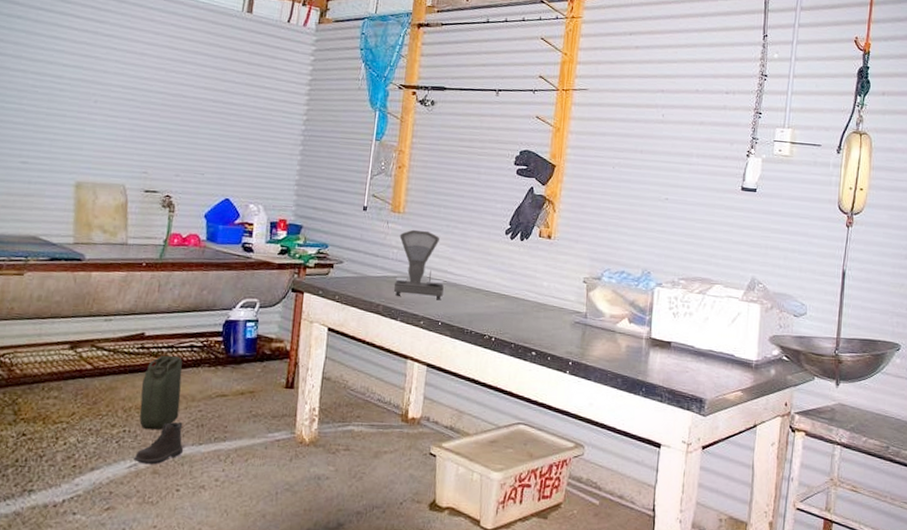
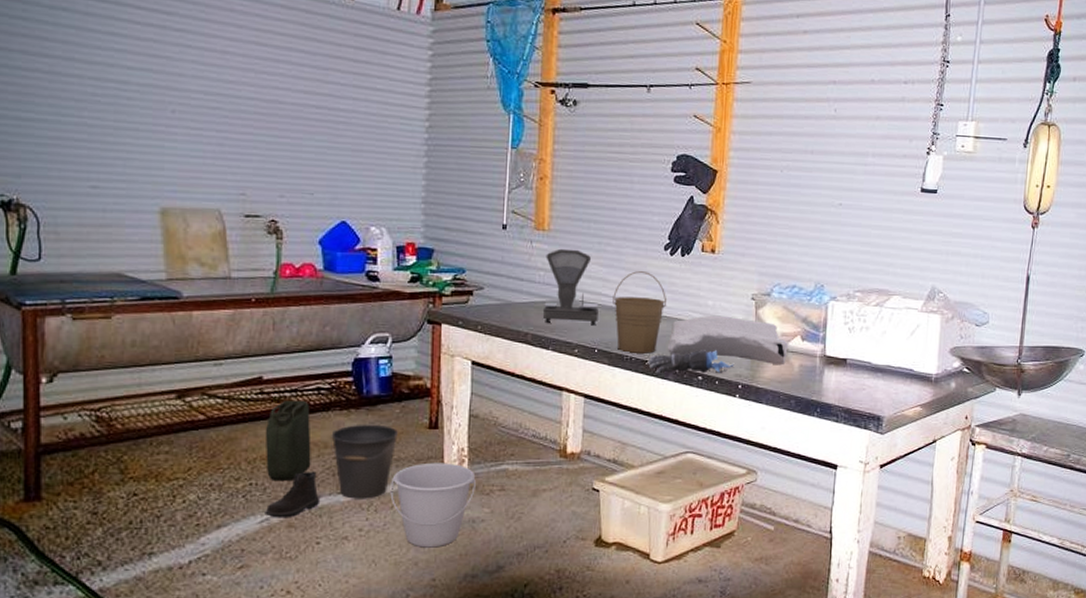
bucket: none [197,380,258,451] -> present [331,424,398,499]
bucket: none [246,420,325,502] -> present [390,462,477,548]
bucket: none [457,252,506,328] -> present [612,271,666,354]
glove: none [485,327,566,350] -> present [647,350,734,374]
towel: none [504,295,616,345] -> present [667,315,788,366]

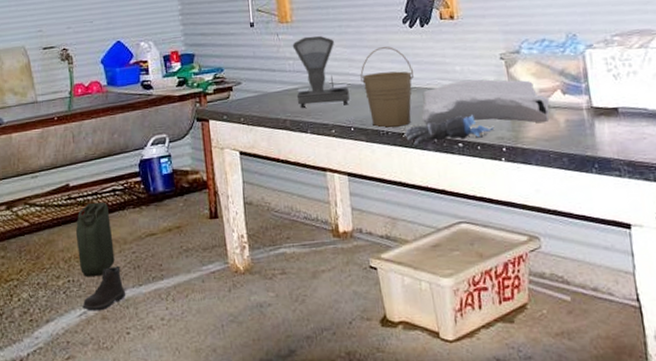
bucket: present [331,424,398,499] -> none [128,218,184,290]
bucket: present [390,462,477,548] -> none [183,250,259,334]

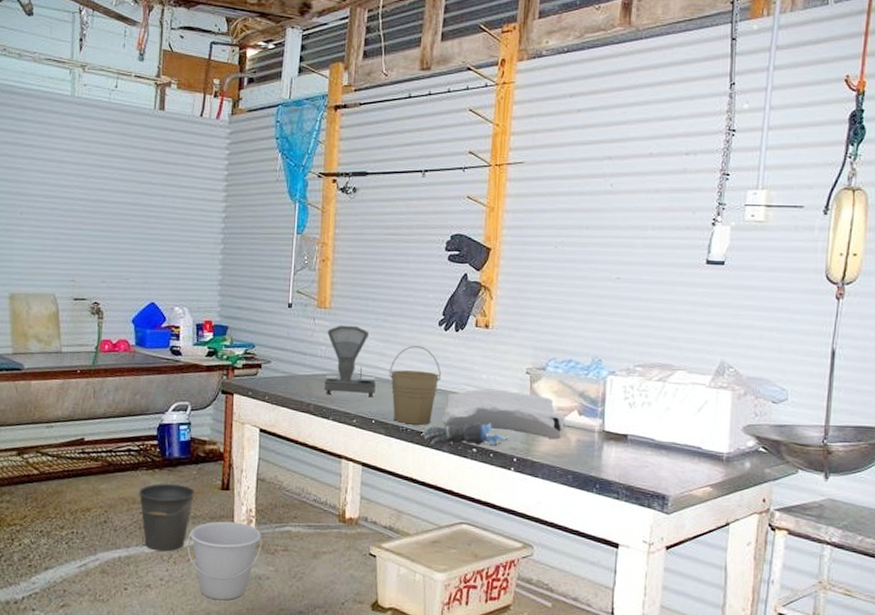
jerry can: present [75,202,115,278] -> none [85,459,122,532]
boot: present [82,265,125,311] -> none [83,523,128,565]
bucket: none [128,218,184,290] -> present [138,483,195,552]
bucket: none [183,250,259,334] -> present [187,521,263,601]

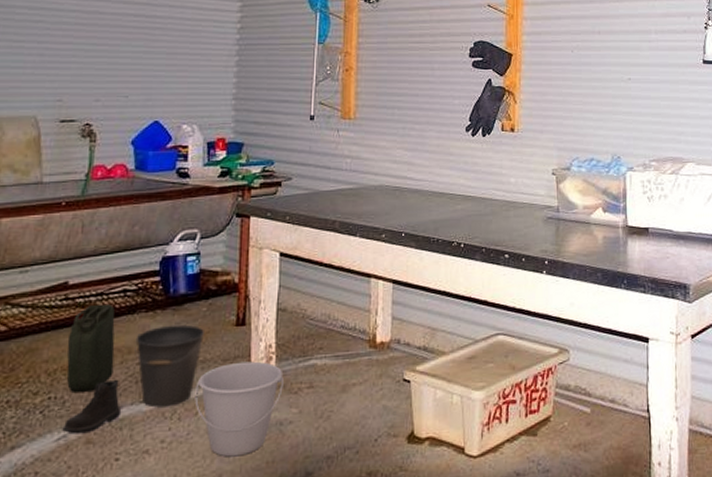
boot: none [83,523,128,565] -> present [62,379,120,434]
jerry can: none [85,459,122,532] -> present [66,303,115,394]
scale: present [323,325,376,398] -> none [349,135,404,210]
bucket: present [389,346,441,425] -> none [418,153,470,235]
glove: present [422,422,509,446] -> none [454,227,540,255]
towel: present [441,388,565,440] -> none [473,192,591,239]

